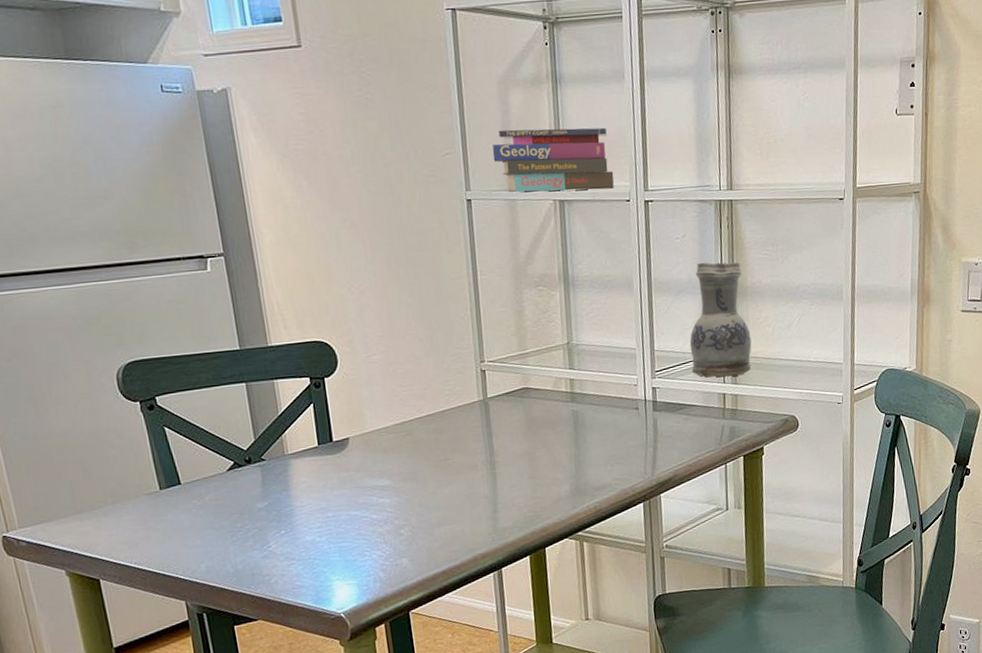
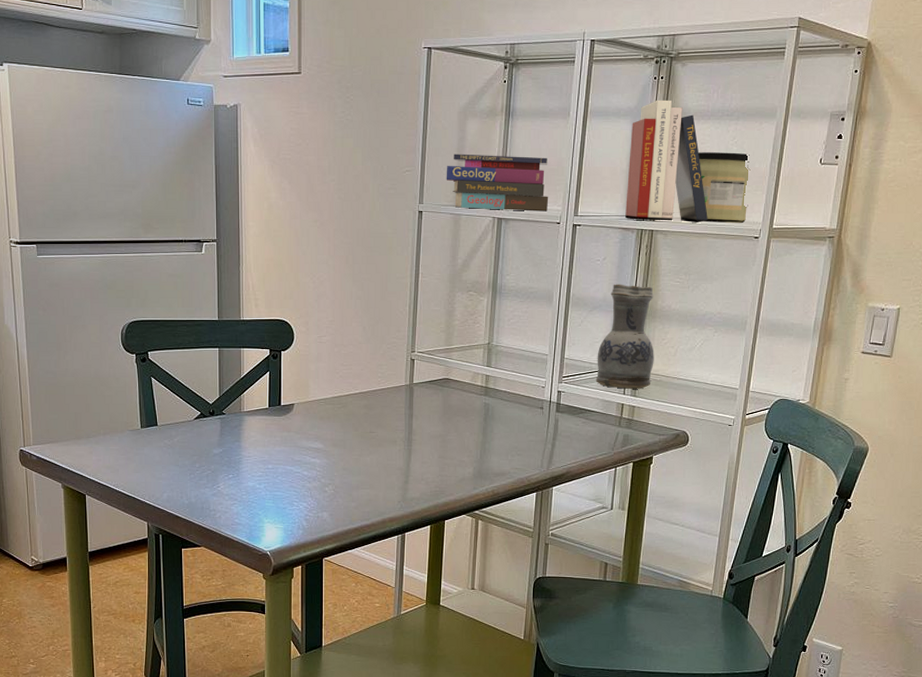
books: none [694,54,789,191] -> present [625,99,708,224]
jar: none [769,108,828,187] -> present [698,152,751,224]

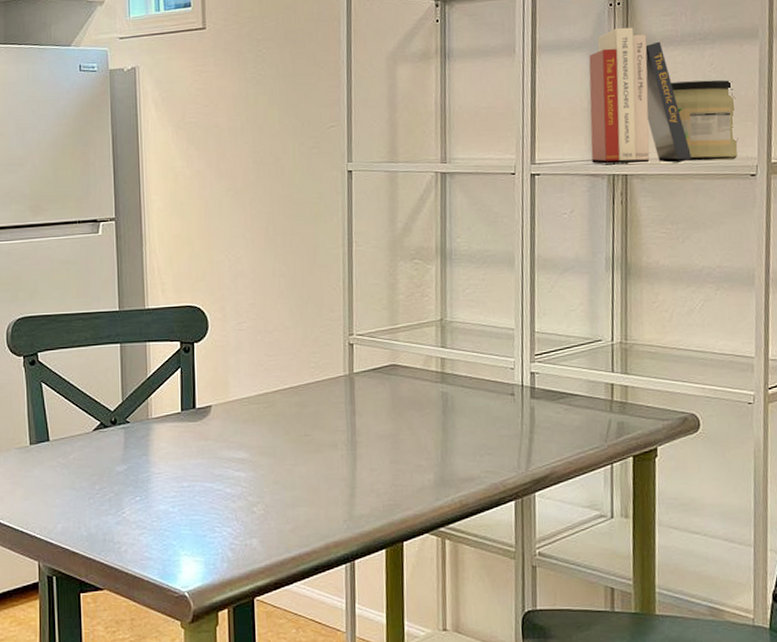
books: present [446,154,549,212] -> none [376,100,500,164]
ceramic jug: present [595,284,654,389] -> none [574,239,646,366]

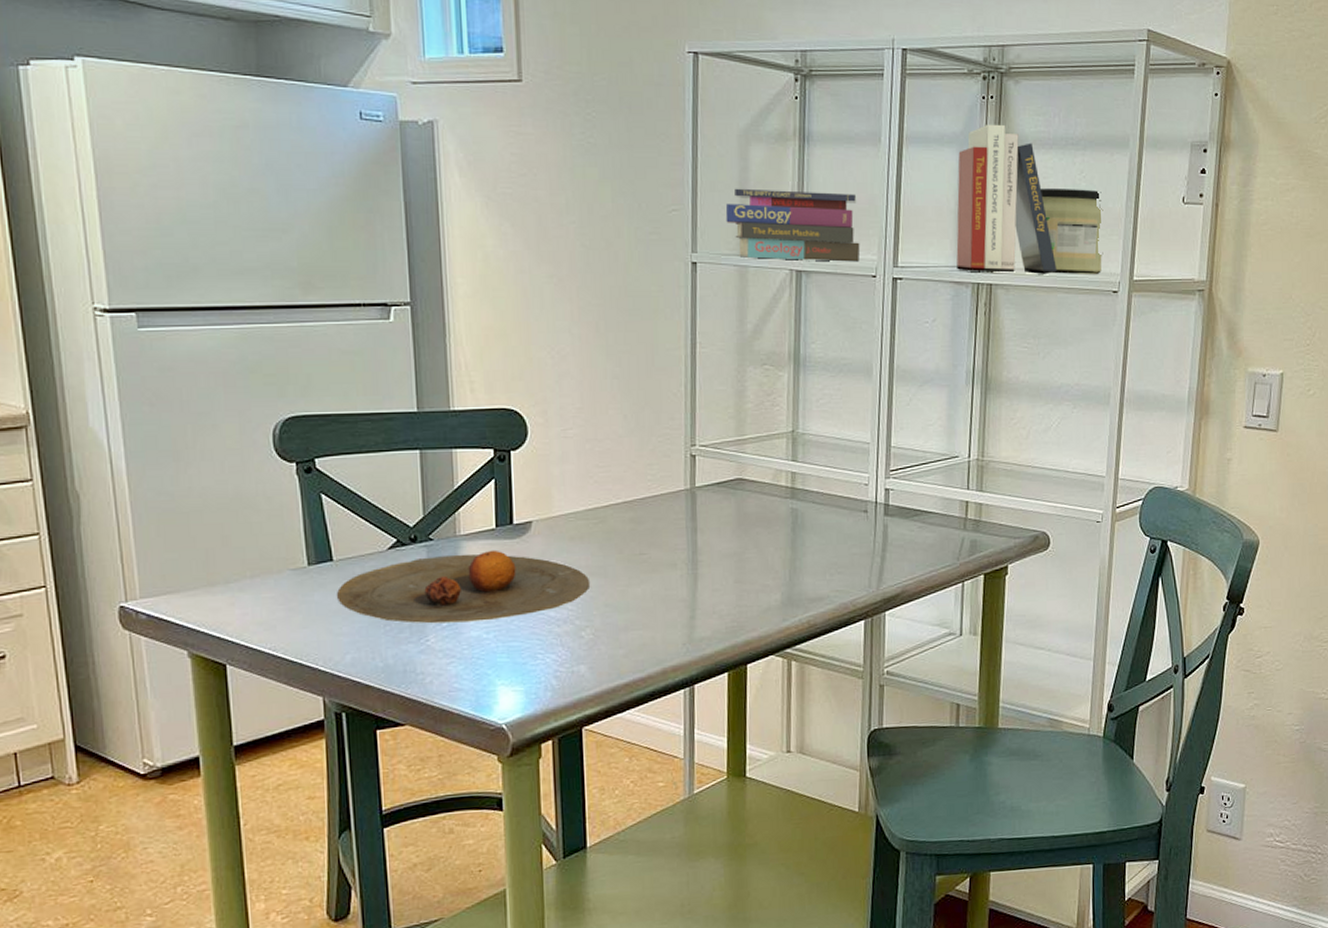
plate: none [51,431,262,498] -> present [336,550,591,624]
books: none [376,100,500,164] -> present [725,188,860,262]

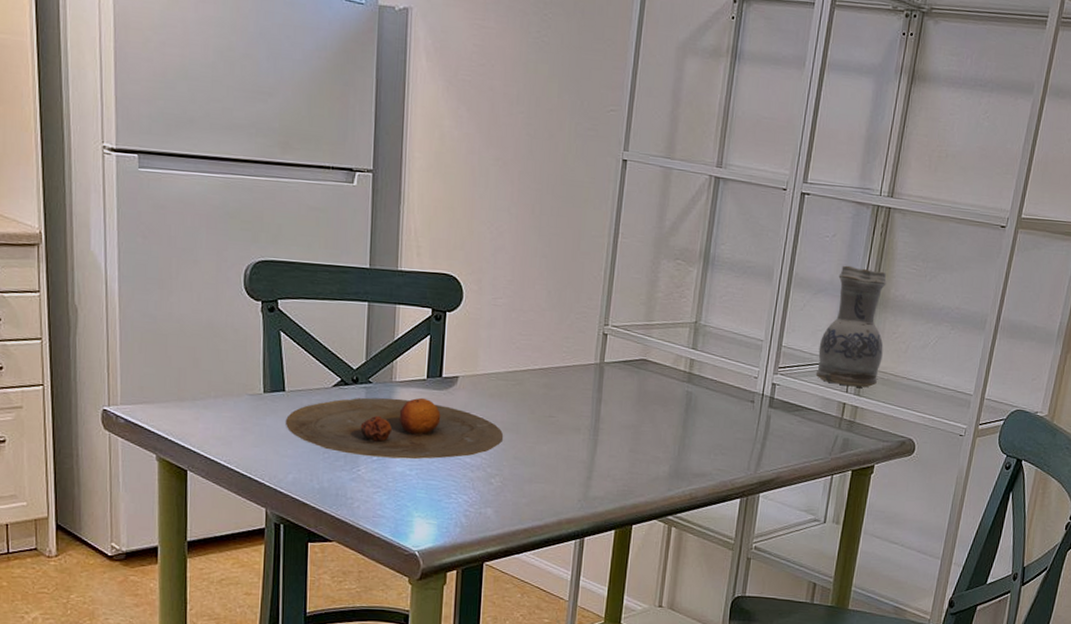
books: present [725,188,860,262] -> none [657,96,778,175]
ceramic jug: none [931,351,1003,483] -> present [815,265,886,388]
books: present [956,124,1057,275] -> none [860,59,952,205]
jar: present [1041,188,1103,275] -> none [945,124,1002,210]

